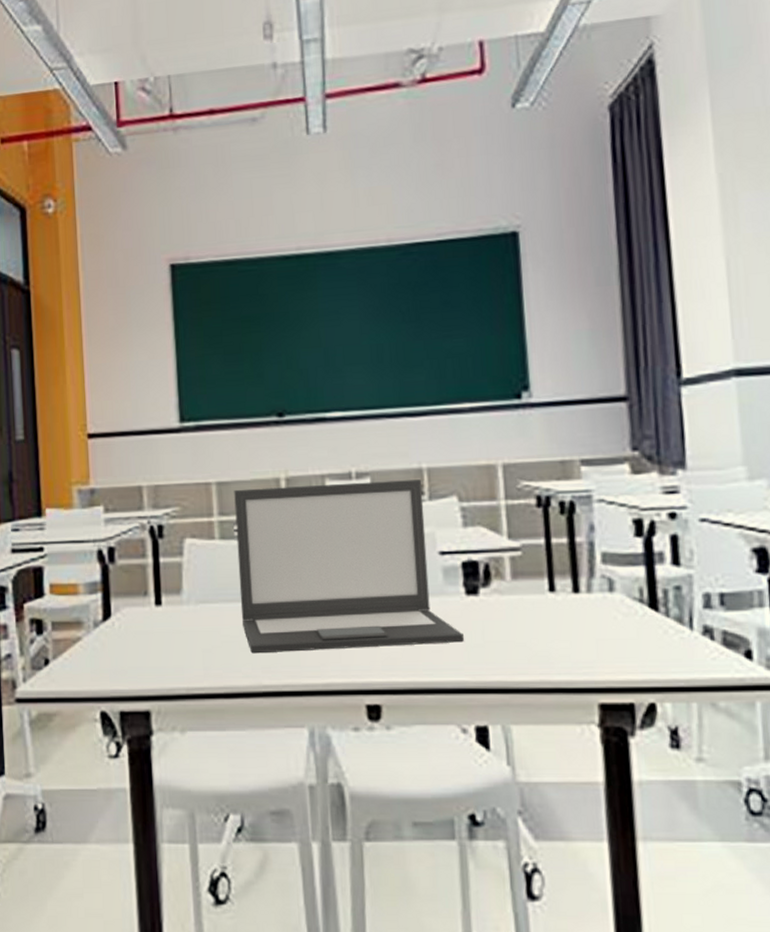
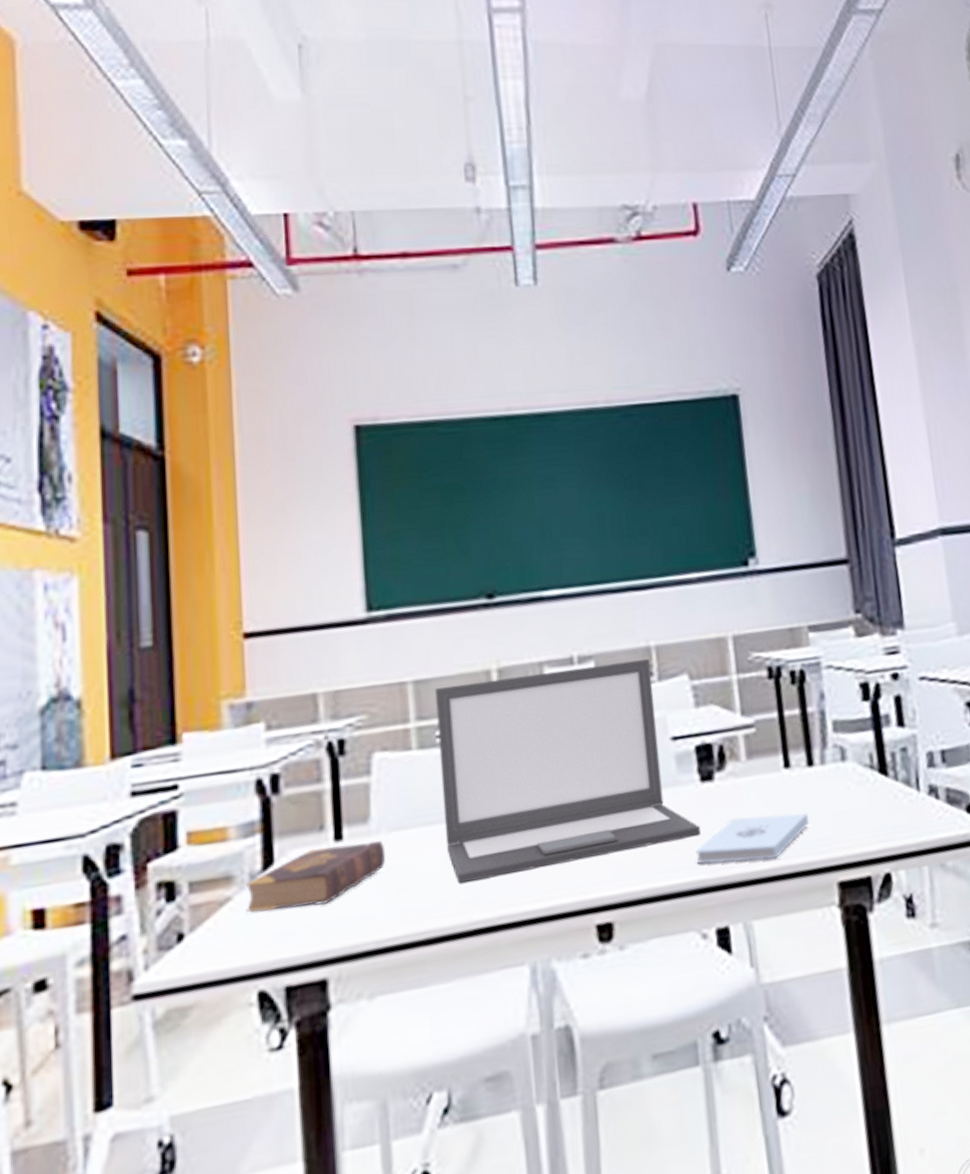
book: none [91,608,195,654] -> present [245,840,386,913]
notepad: none [458,631,571,674] -> present [695,813,809,864]

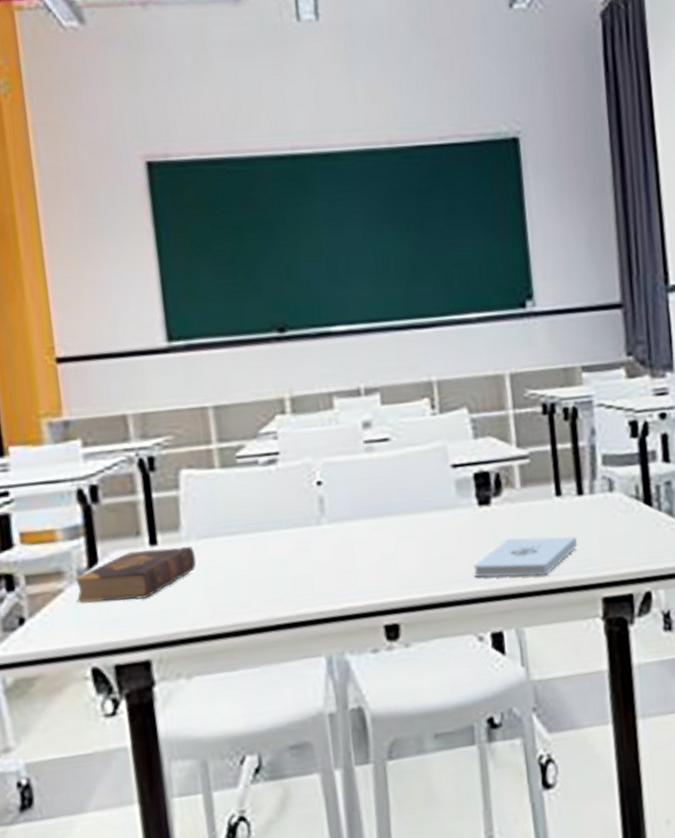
laptop: present [435,659,700,885] -> none [234,393,478,587]

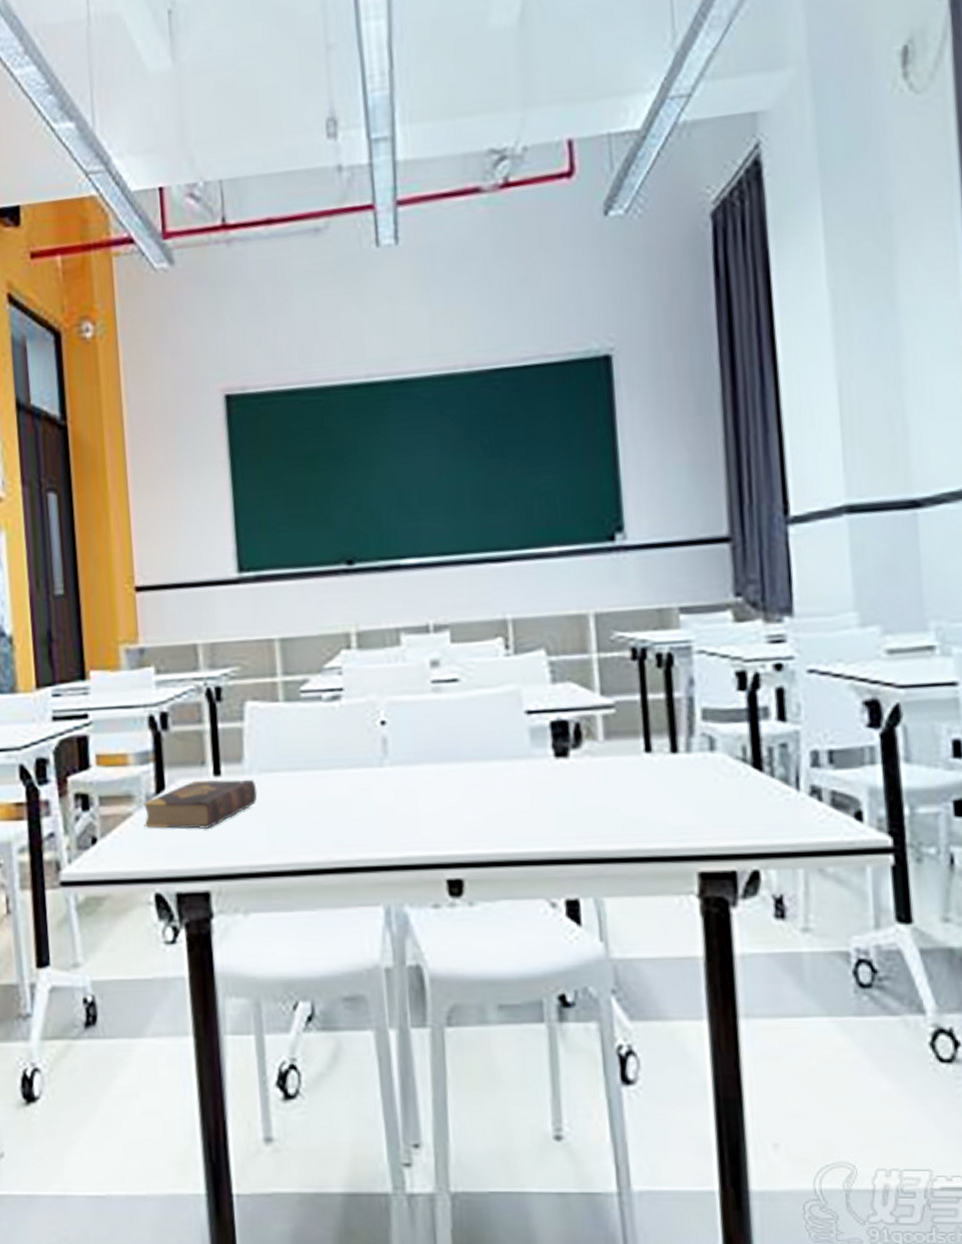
notepad: present [473,536,577,578] -> none [547,796,669,842]

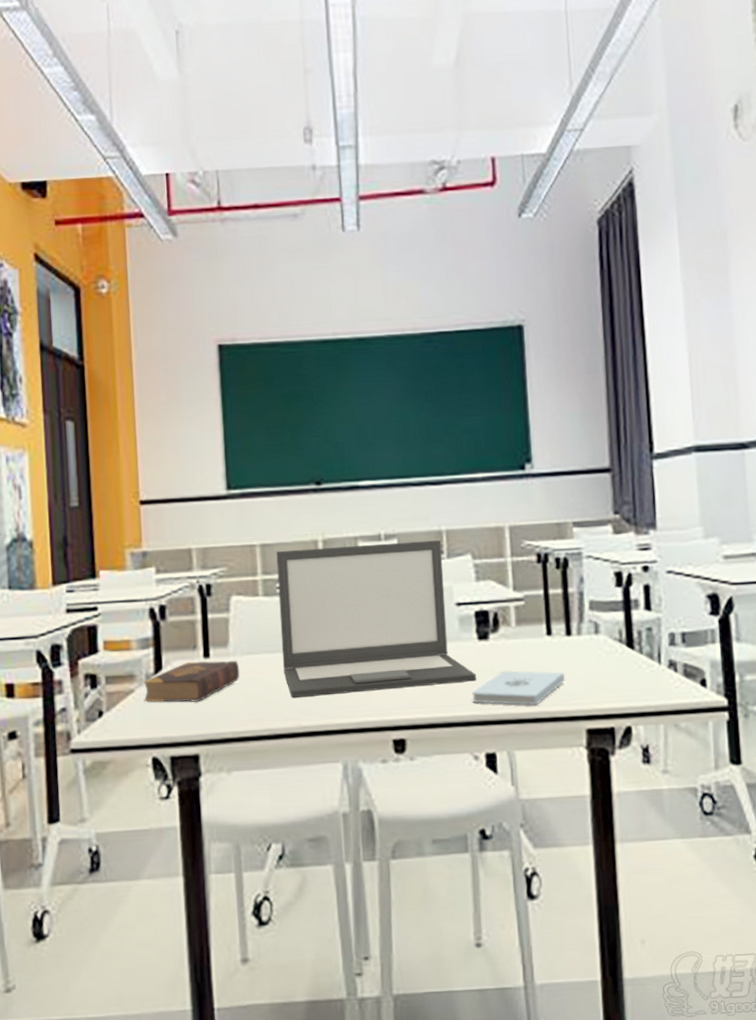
laptop: none [299,632,553,827] -> present [276,540,476,699]
notepad: none [547,796,669,842] -> present [471,670,564,706]

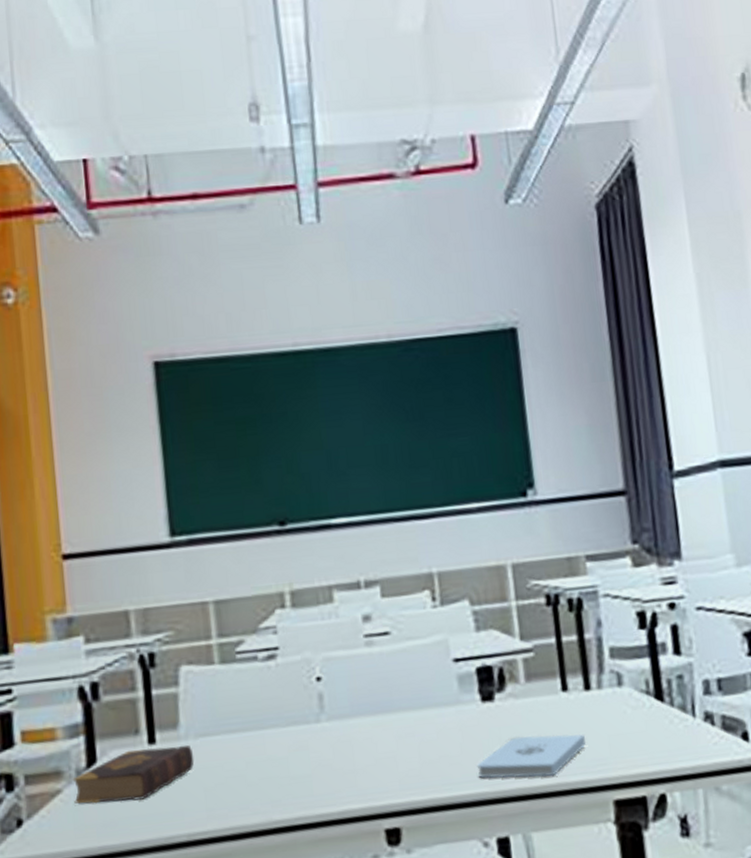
laptop: present [276,540,476,699] -> none [234,584,482,788]

